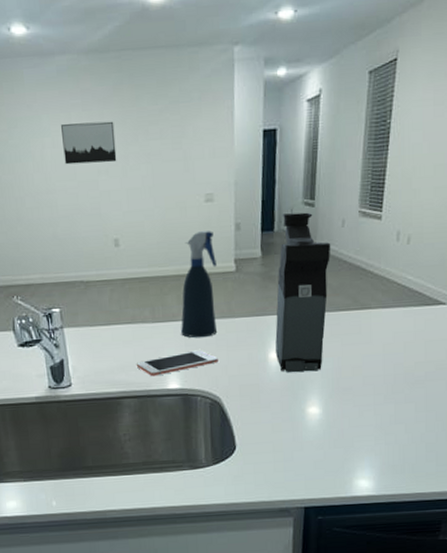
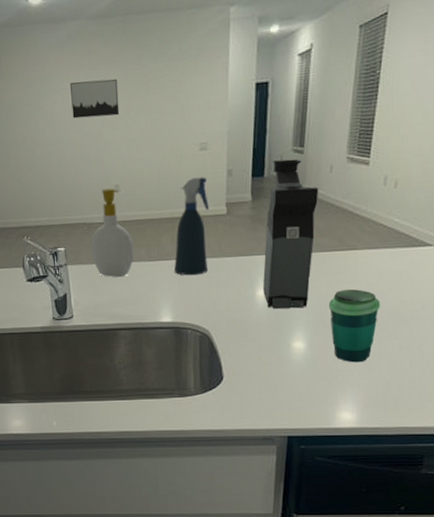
soap bottle: none [89,242,137,341] -> present [91,188,134,278]
cell phone: present [137,350,218,377] -> none [133,286,208,311]
cup: none [343,350,396,428] -> present [328,289,381,363]

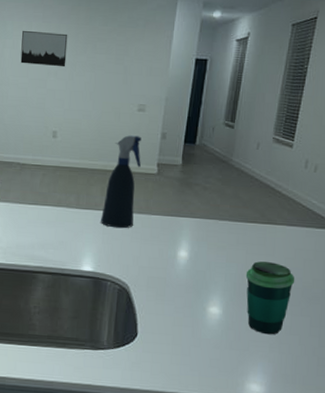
soap bottle: present [91,188,134,278] -> none [21,133,64,221]
coffee maker: present [263,159,319,310] -> none [185,131,246,275]

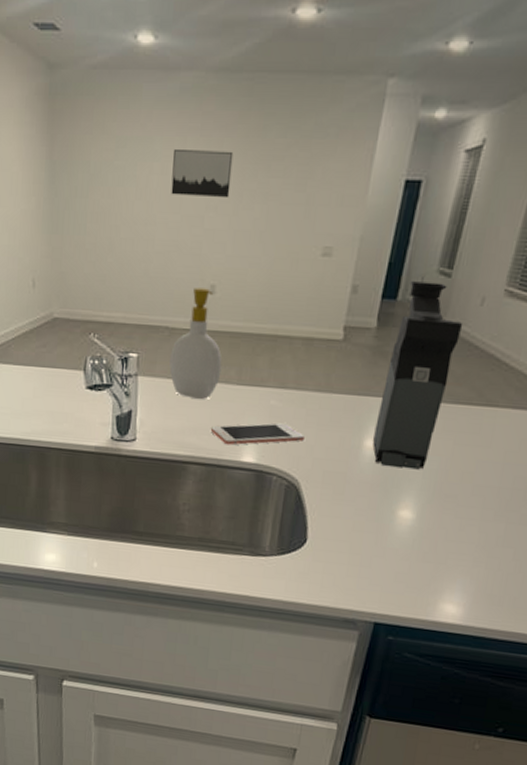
soap bottle: none [21,133,64,221] -> present [169,288,222,400]
cell phone: none [56,238,131,257] -> present [211,423,304,445]
spray bottle: present [101,134,141,229] -> none [267,287,325,411]
coffee maker: none [185,131,246,275] -> present [373,281,463,470]
cup: present [245,261,295,335] -> none [448,454,517,547]

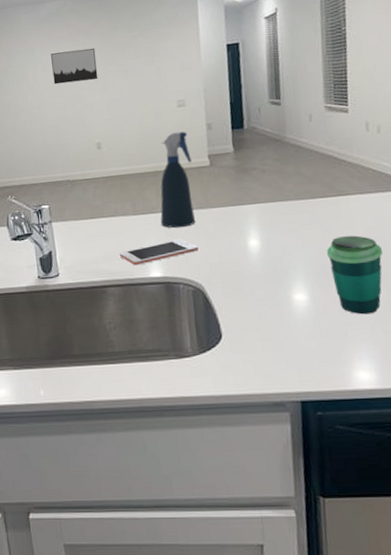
soap bottle: present [169,288,222,400] -> none [75,146,119,233]
spray bottle: none [267,287,325,411] -> present [160,131,195,229]
coffee maker: present [373,281,463,470] -> none [250,110,305,260]
cup: none [448,454,517,547] -> present [326,235,383,315]

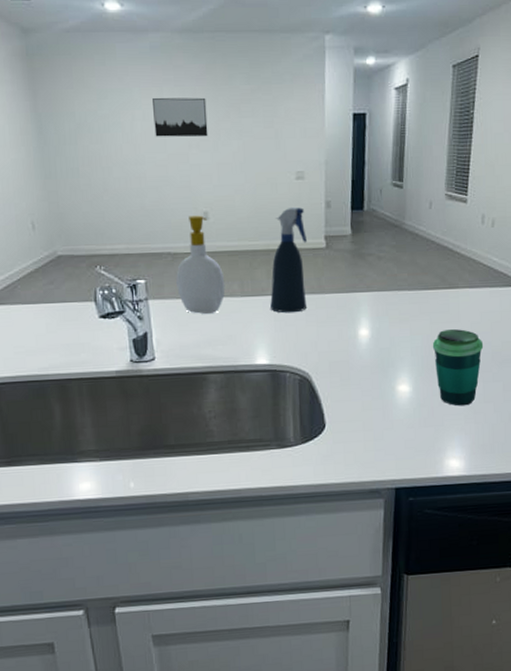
soap bottle: none [75,146,119,233] -> present [176,215,226,315]
cell phone: present [120,239,199,266] -> none [224,325,308,352]

